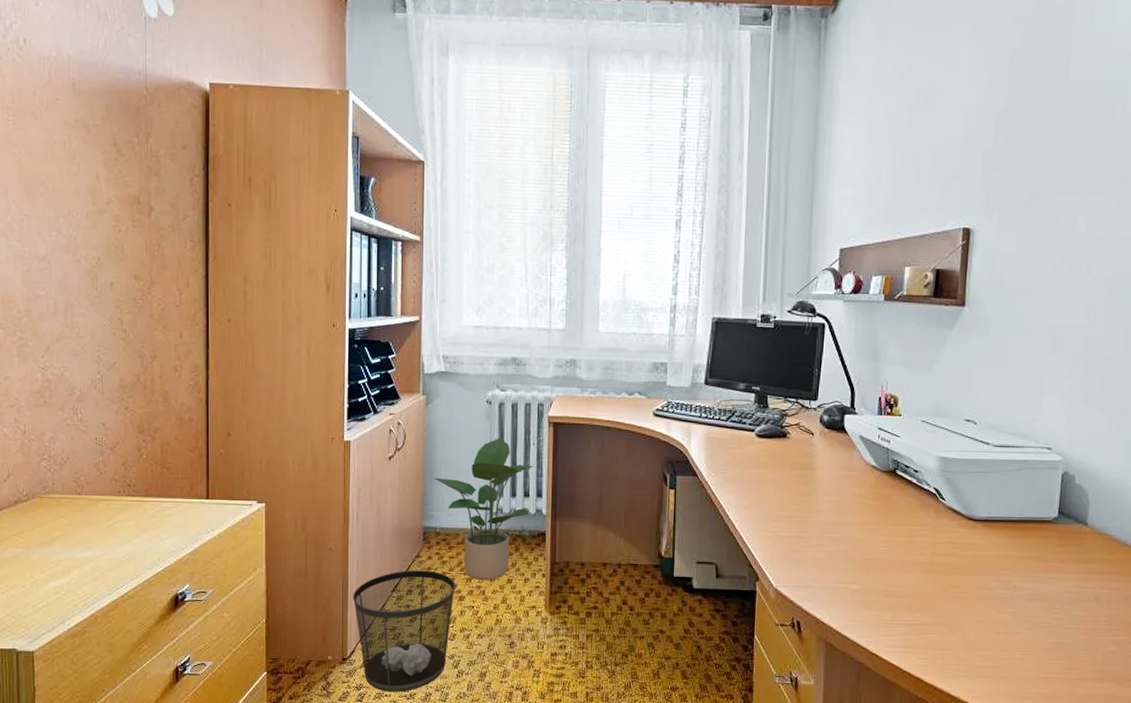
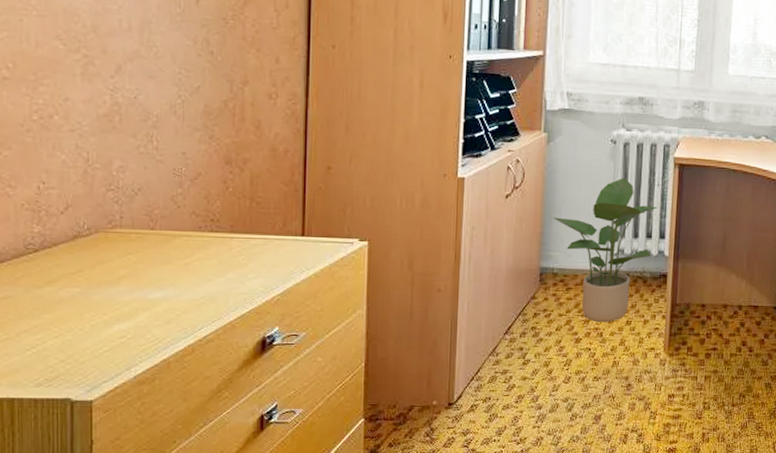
waste bin: present [352,570,456,692] -> none [461,311,572,437]

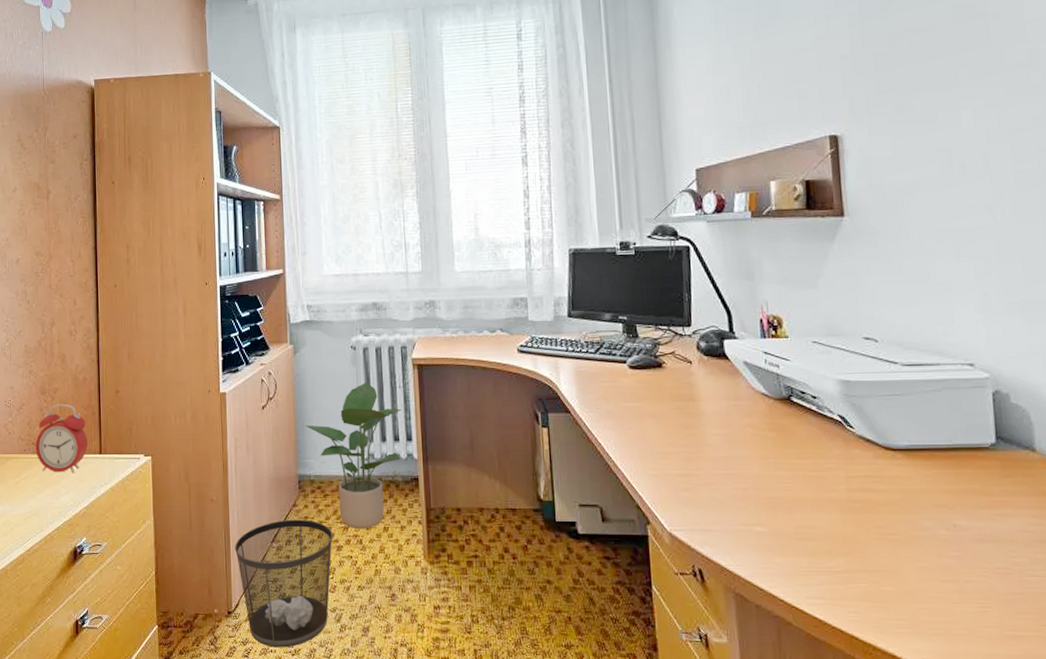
alarm clock: none [215,176,286,255] -> present [36,404,88,472]
waste bin: none [461,311,572,437] -> present [234,519,333,648]

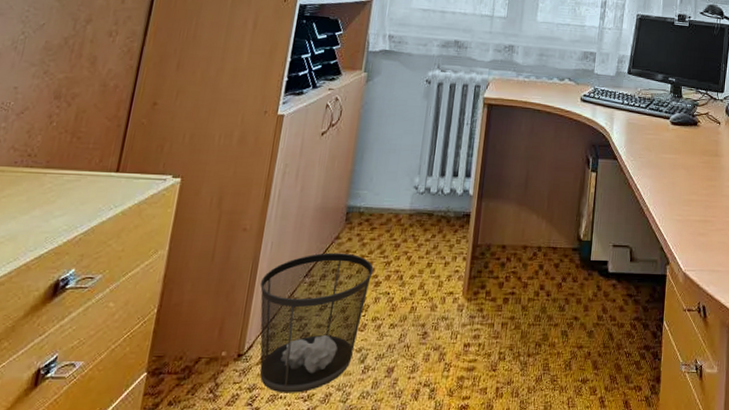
alarm clock: present [36,404,88,472] -> none [30,111,107,192]
potted plant: present [305,382,401,529] -> none [365,116,465,265]

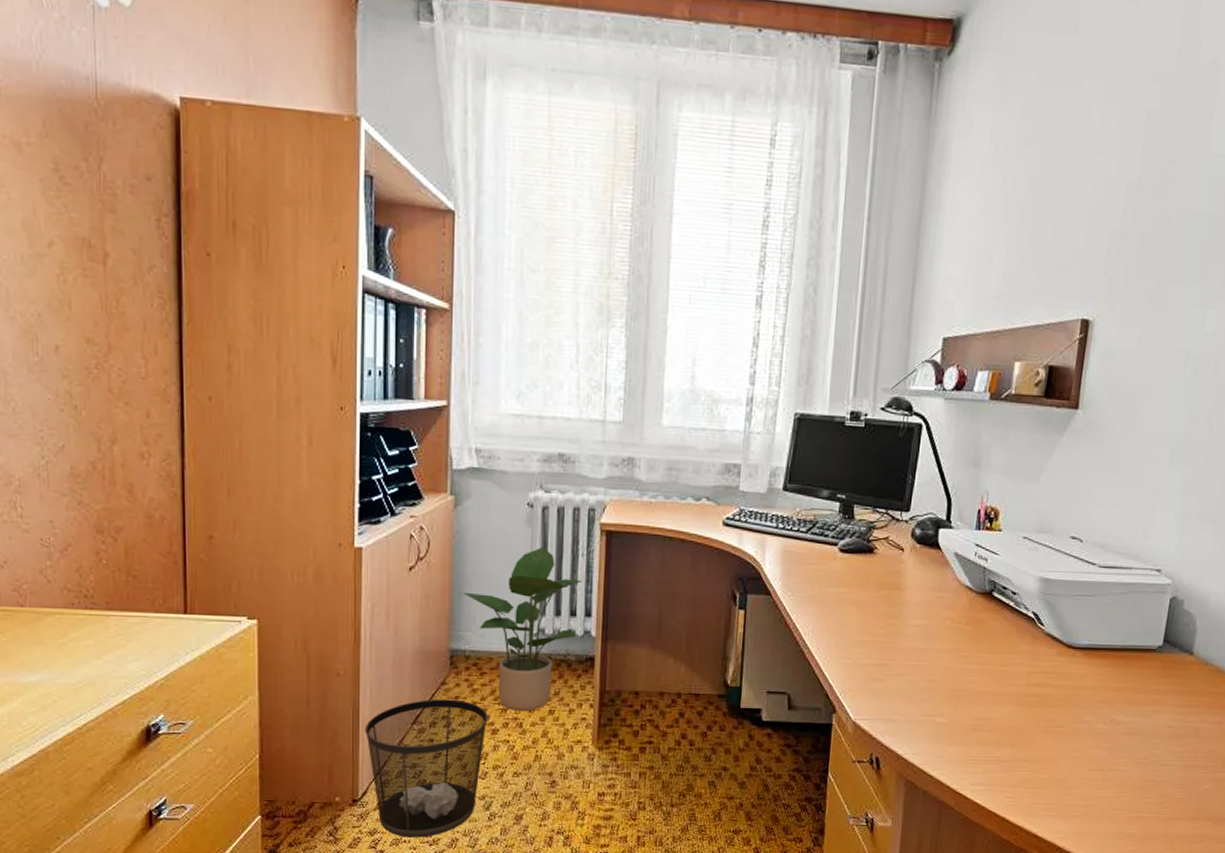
potted plant: none [365,116,465,265] -> present [463,546,582,712]

